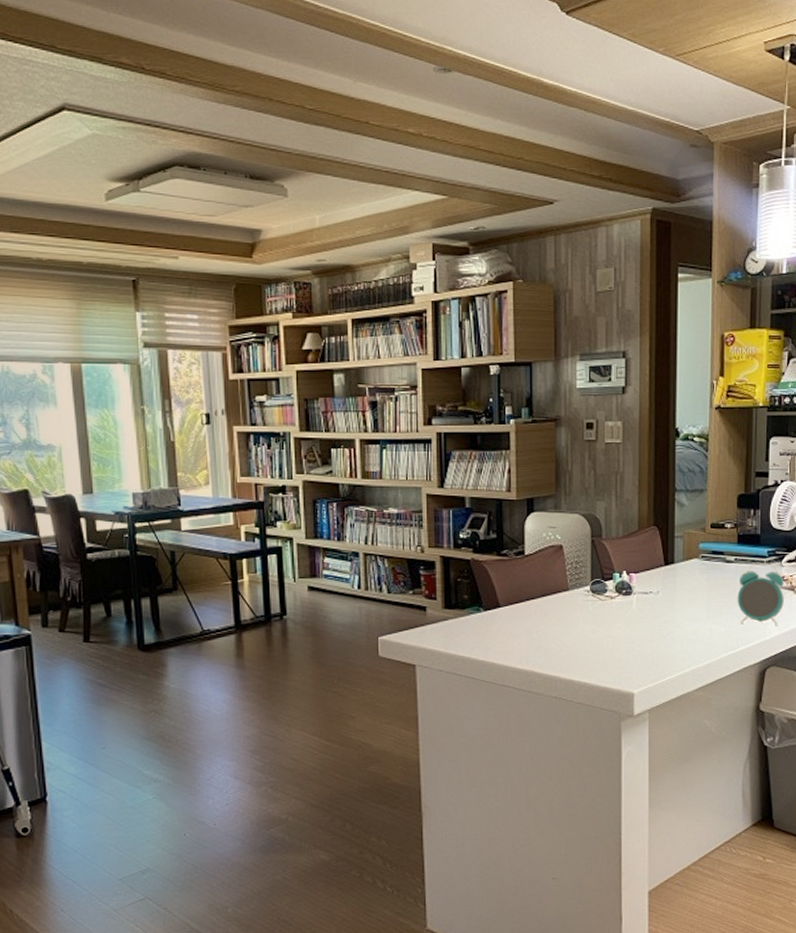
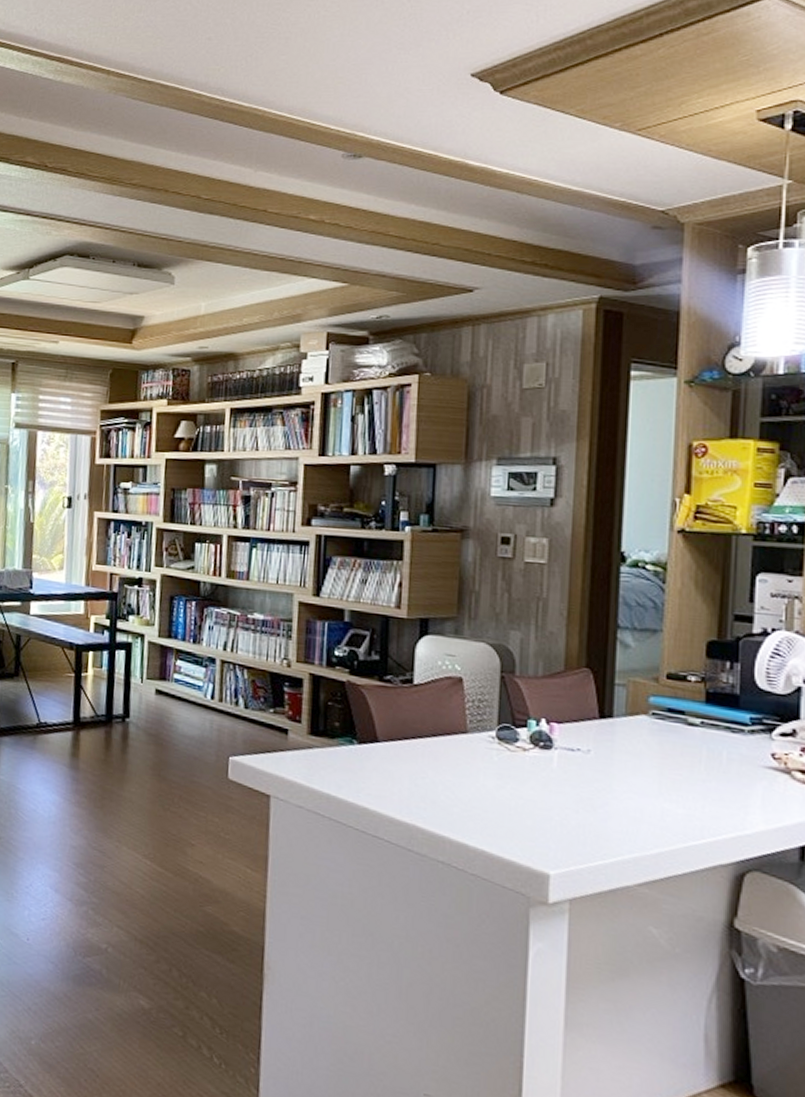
alarm clock: present [737,563,784,627] -> none [703,730,775,819]

